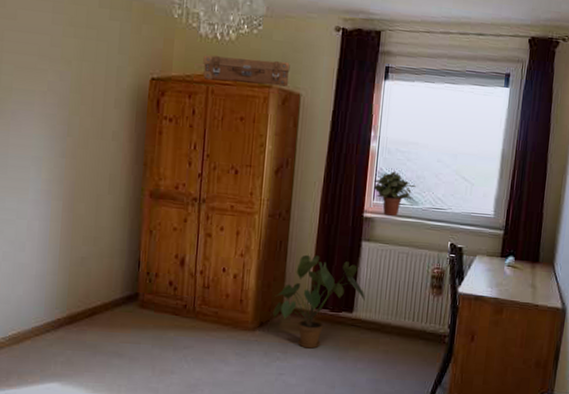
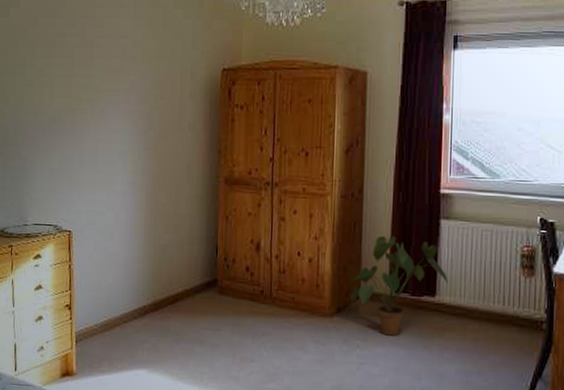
suitcase: present [203,55,290,87] -> none [270,40,355,67]
potted plant: present [373,171,416,217] -> none [449,143,496,192]

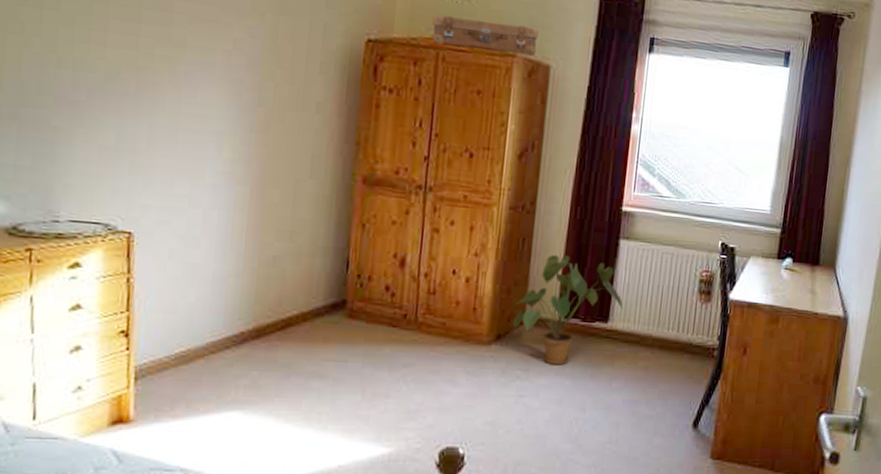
suitcase: none [270,40,355,67] -> present [432,14,539,56]

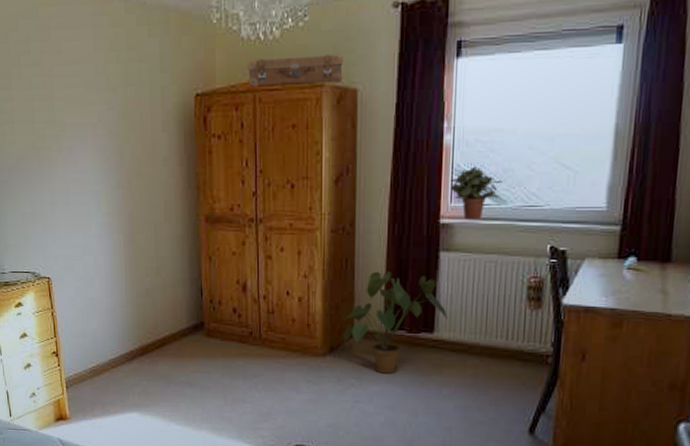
potted plant: none [634,158,683,212] -> present [450,166,503,221]

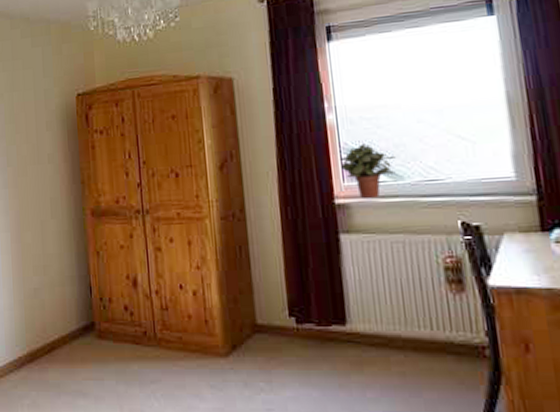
suitcase: present [247,53,343,89] -> none [124,47,218,85]
house plant: present [343,271,448,374] -> none [244,258,360,375]

